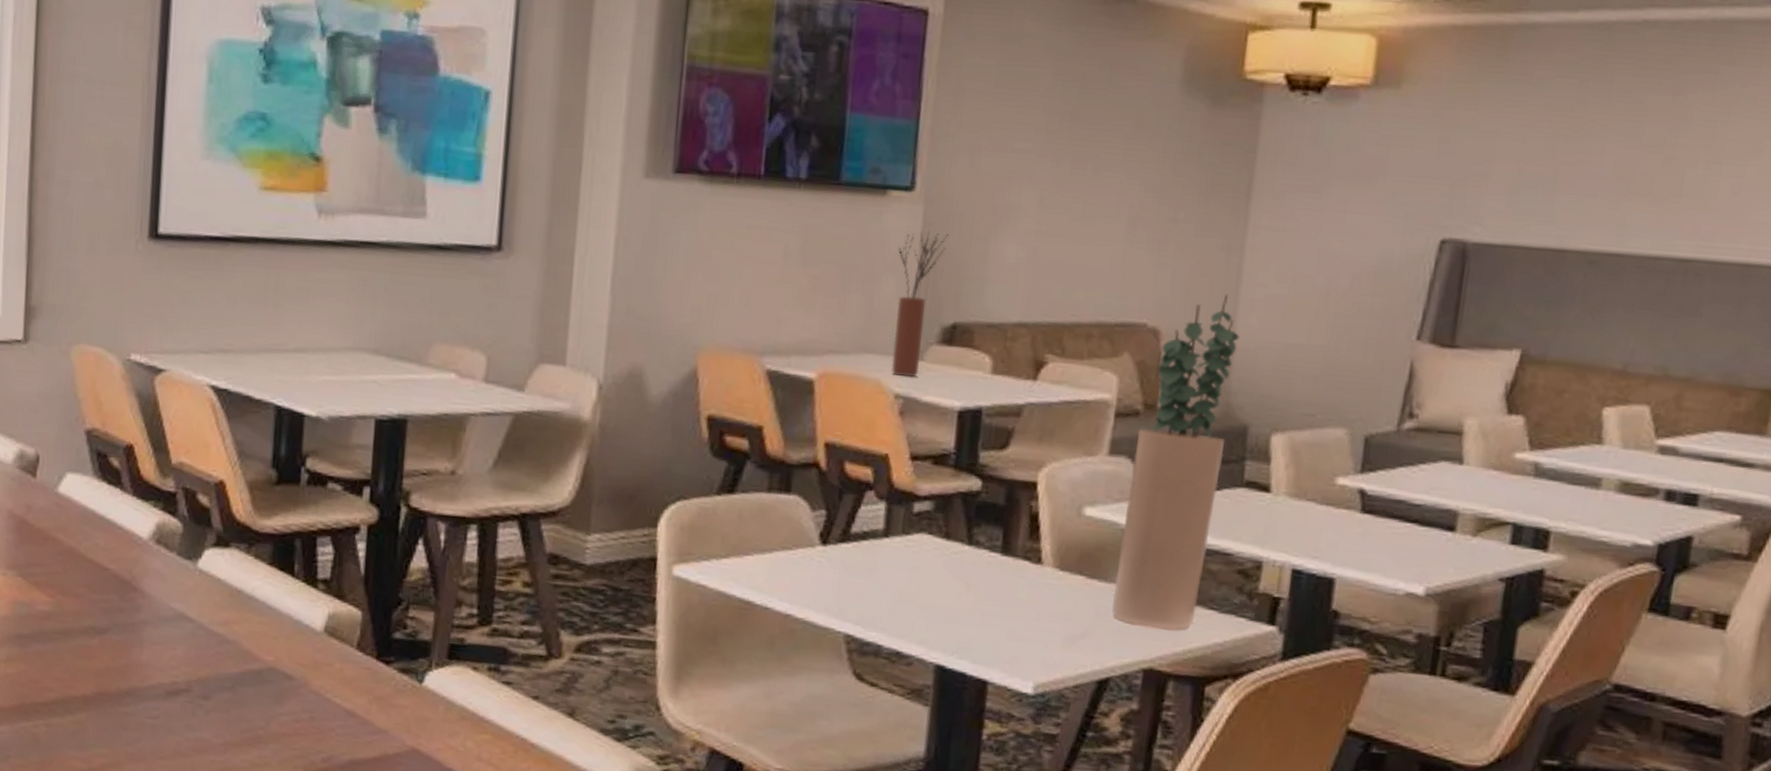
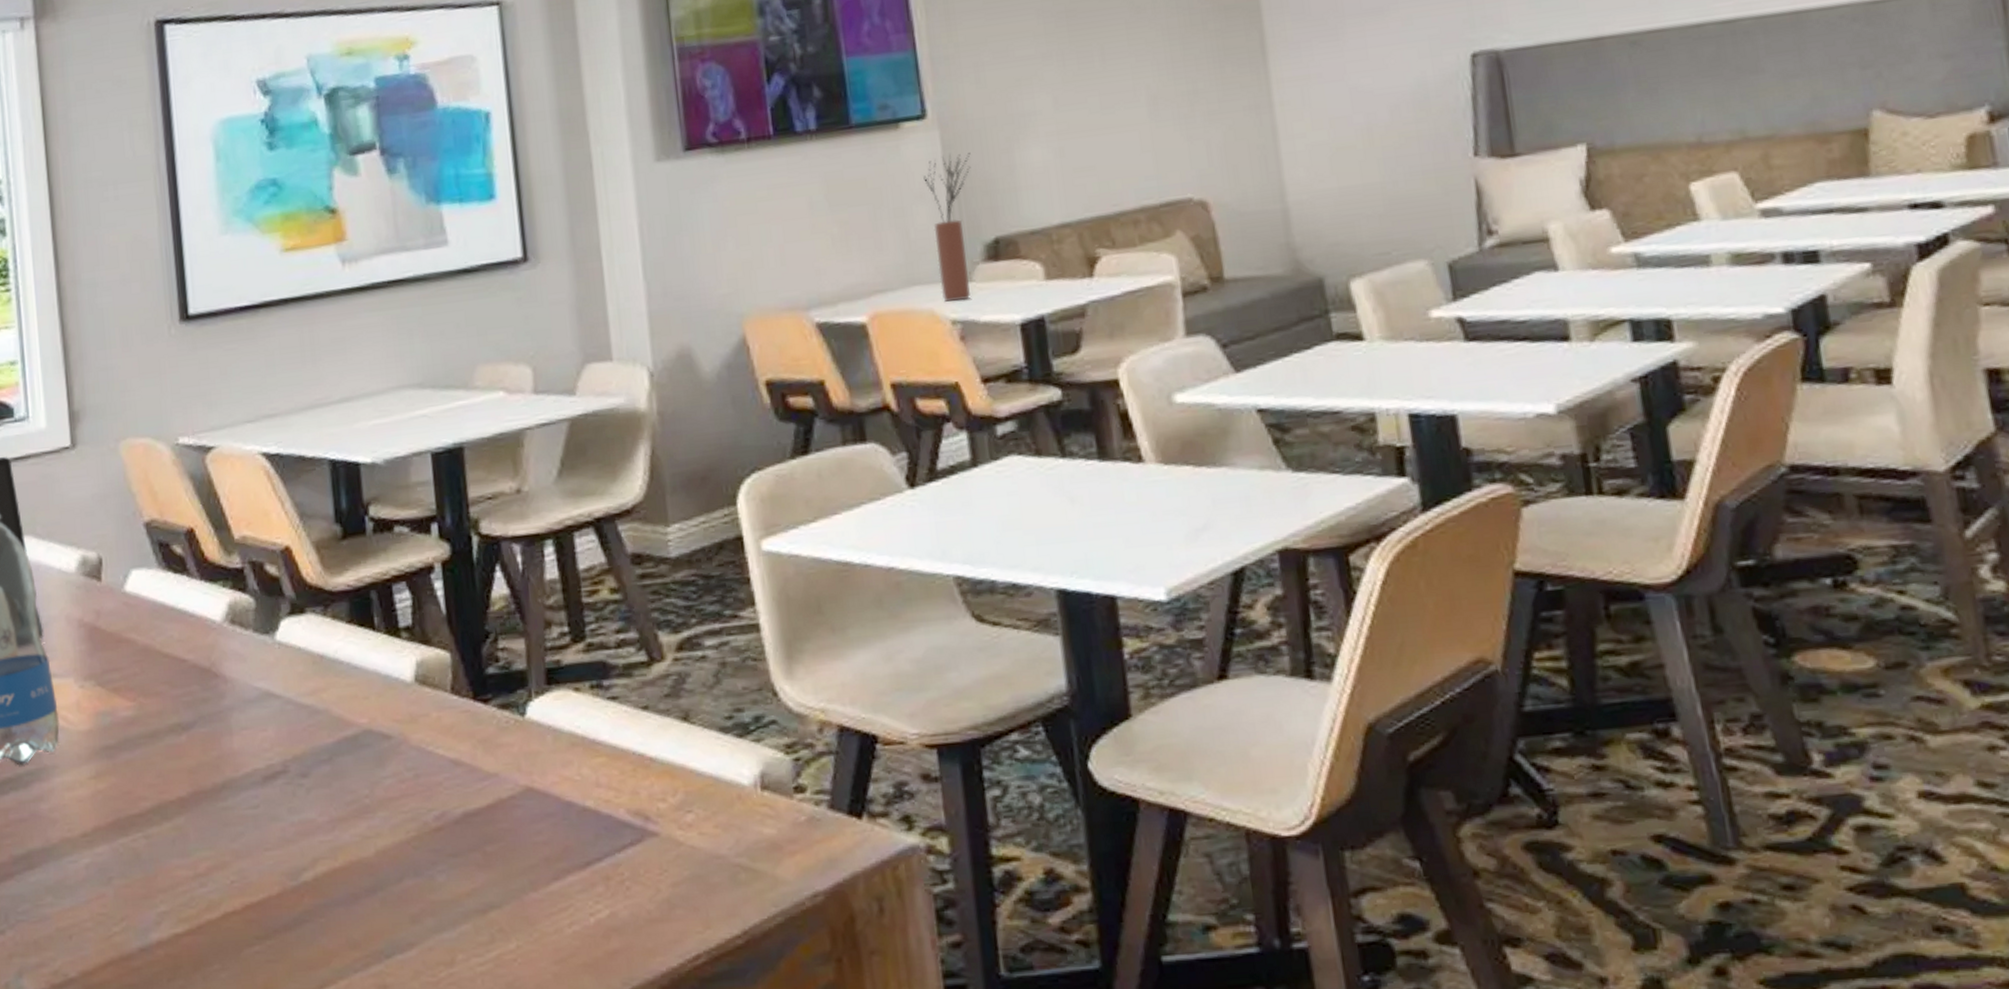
vase: present [1112,294,1240,632] -> none [1210,152,1319,508]

